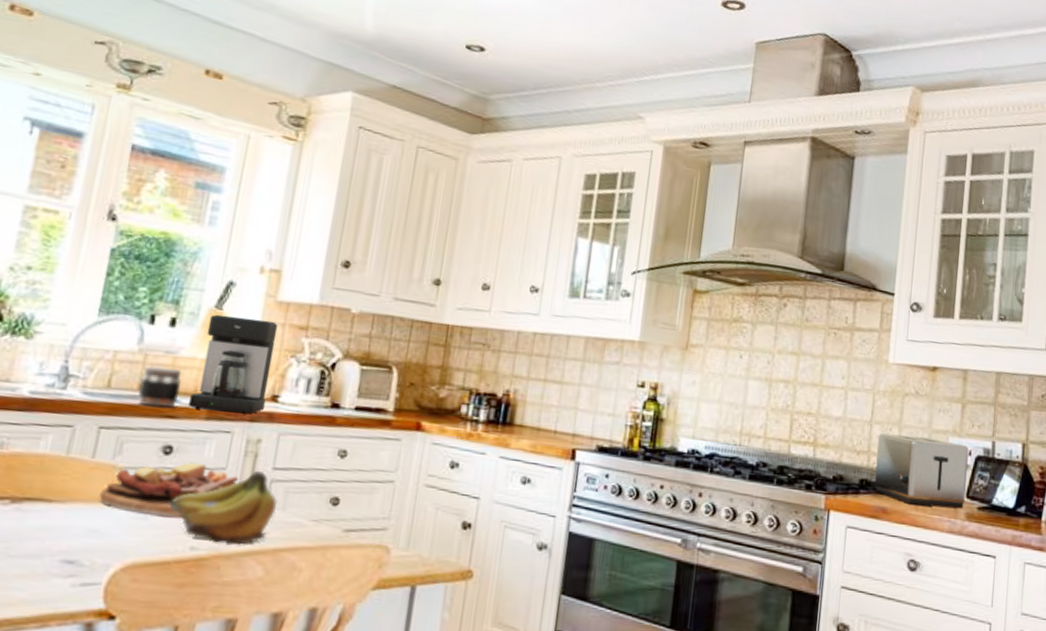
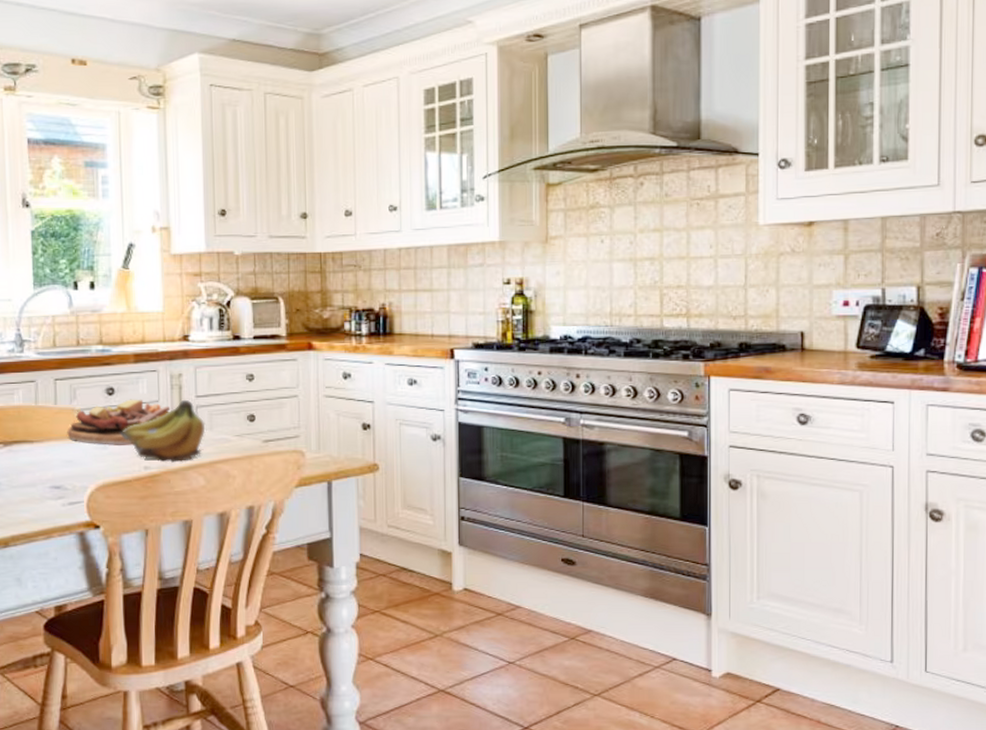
jar: present [138,365,182,408] -> none [78,324,110,358]
coffee maker: present [188,314,279,414] -> none [118,272,180,355]
toaster: present [874,433,969,509] -> none [754,293,856,361]

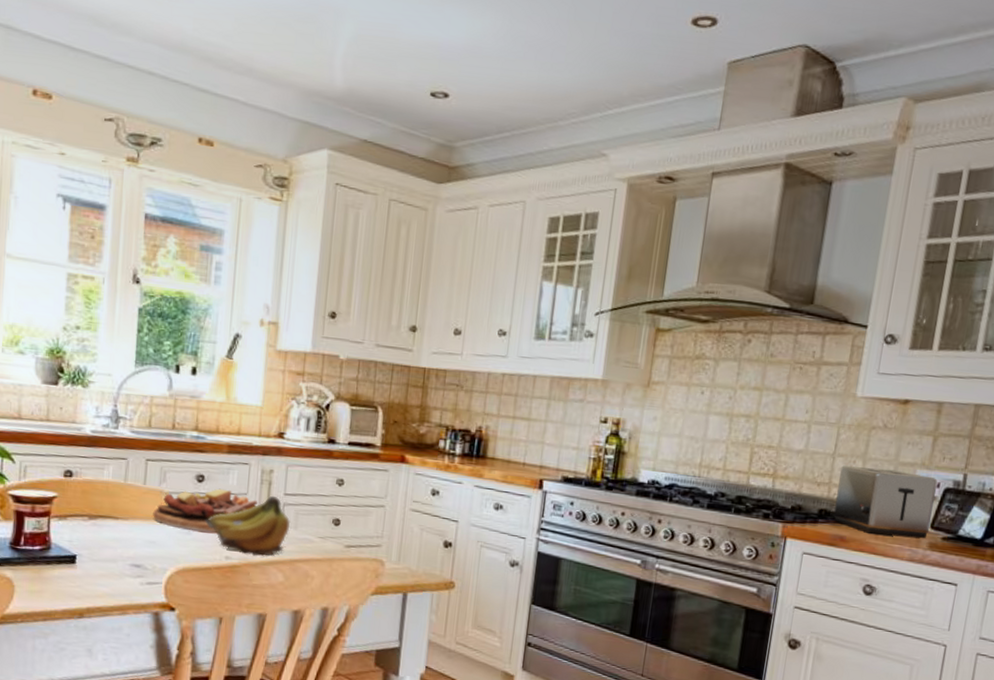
toaster: none [754,293,856,361] -> present [834,466,937,539]

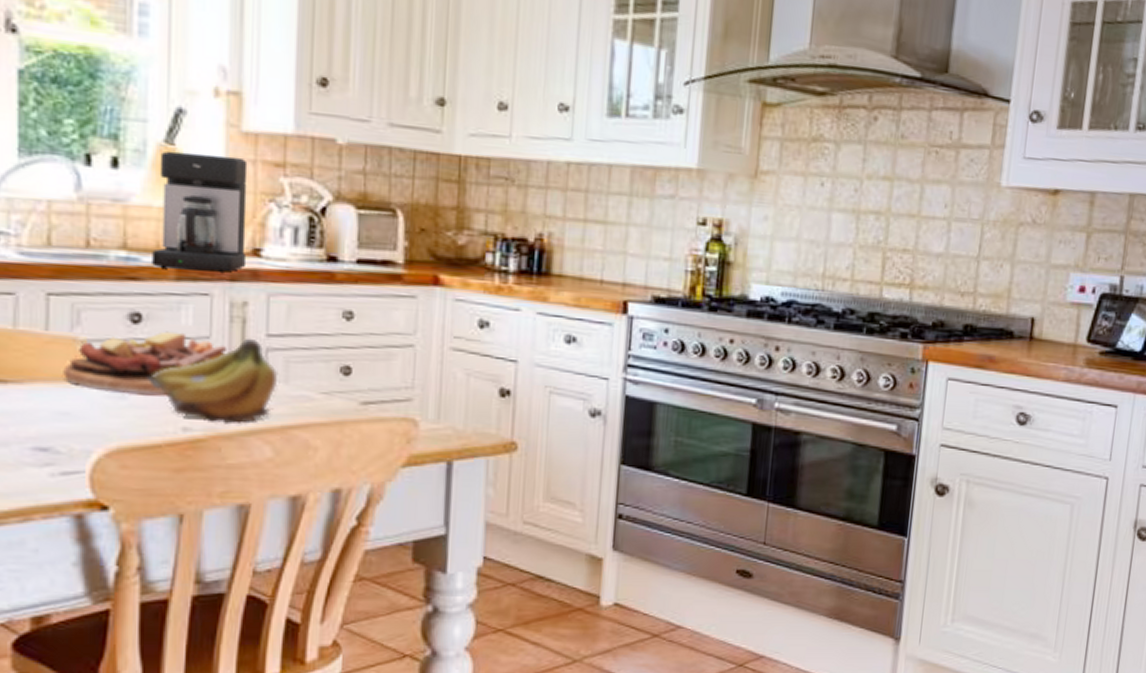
coffee maker: none [213,363,279,449] -> present [152,150,248,272]
toaster: present [834,466,937,539] -> none [981,271,1093,355]

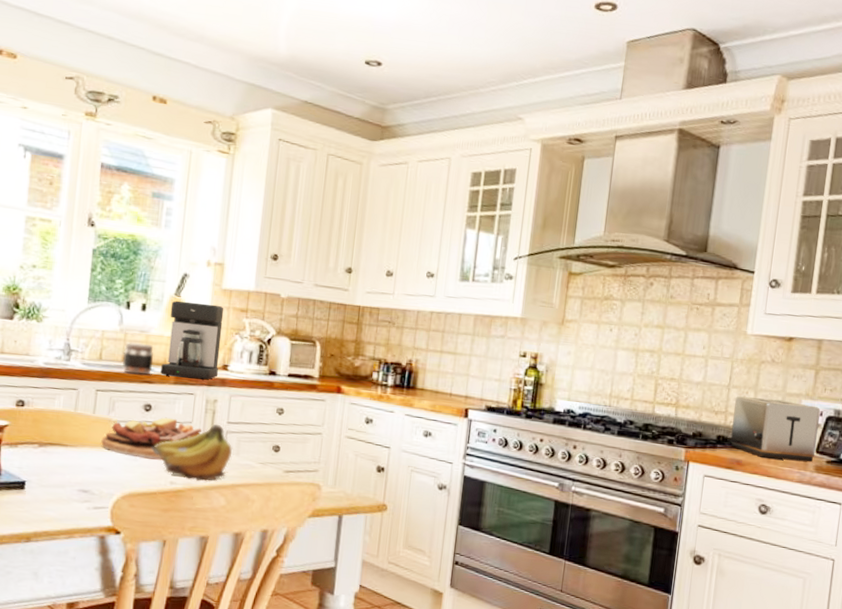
jar: none [88,217,139,268] -> present [122,342,154,375]
toaster: none [981,271,1093,355] -> present [730,396,820,463]

